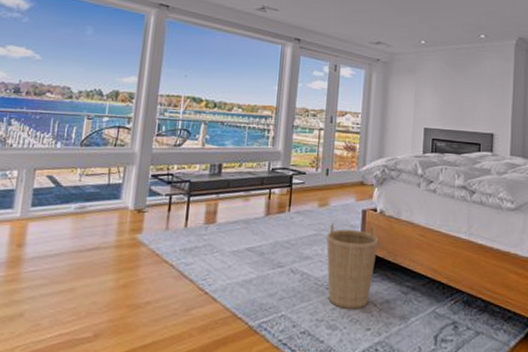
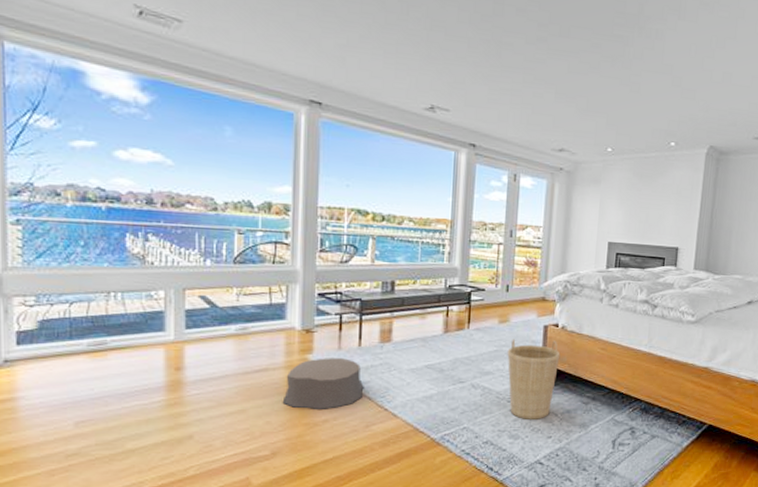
pouf: none [109,238,187,292] -> present [282,358,364,411]

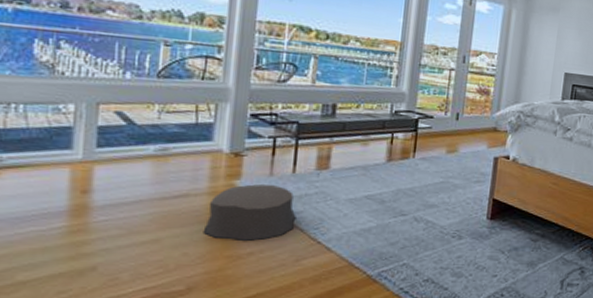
basket: present [507,339,561,419] -> none [453,170,510,257]

